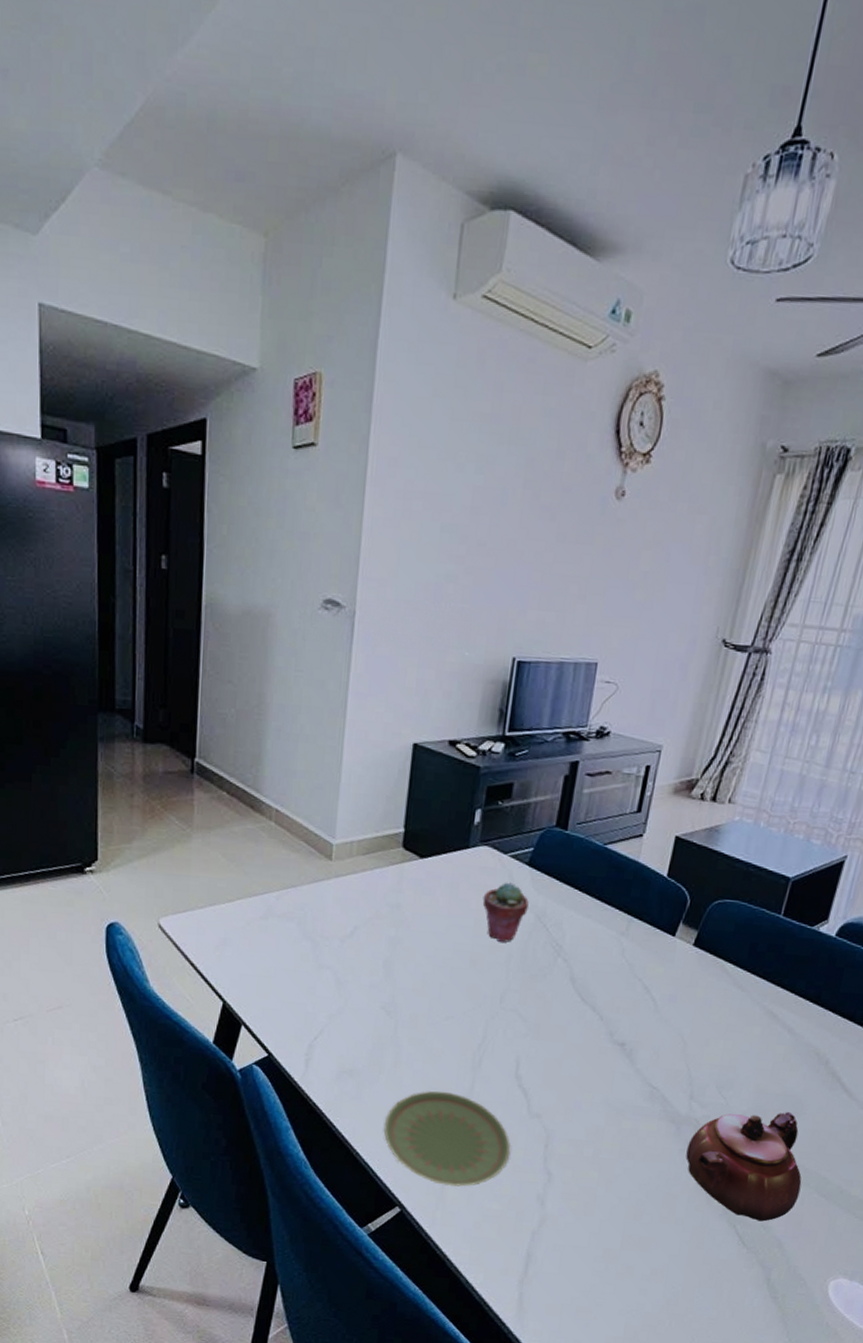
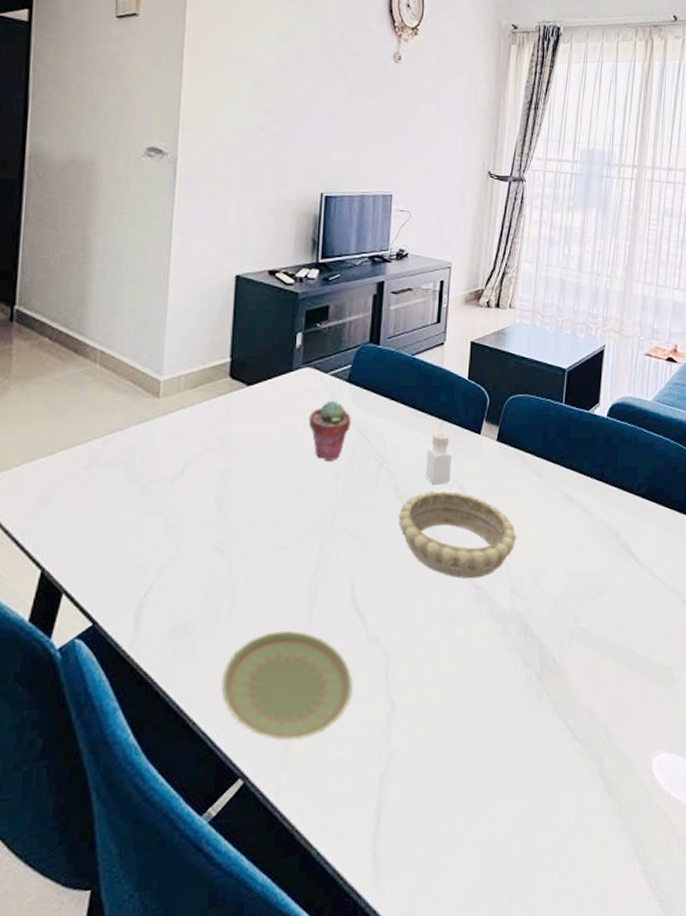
decorative bowl: none [571,986,704,1079] -> present [398,490,516,579]
pepper shaker: none [606,928,639,982] -> present [425,432,452,485]
teapot: present [686,1112,802,1222] -> none [515,590,615,710]

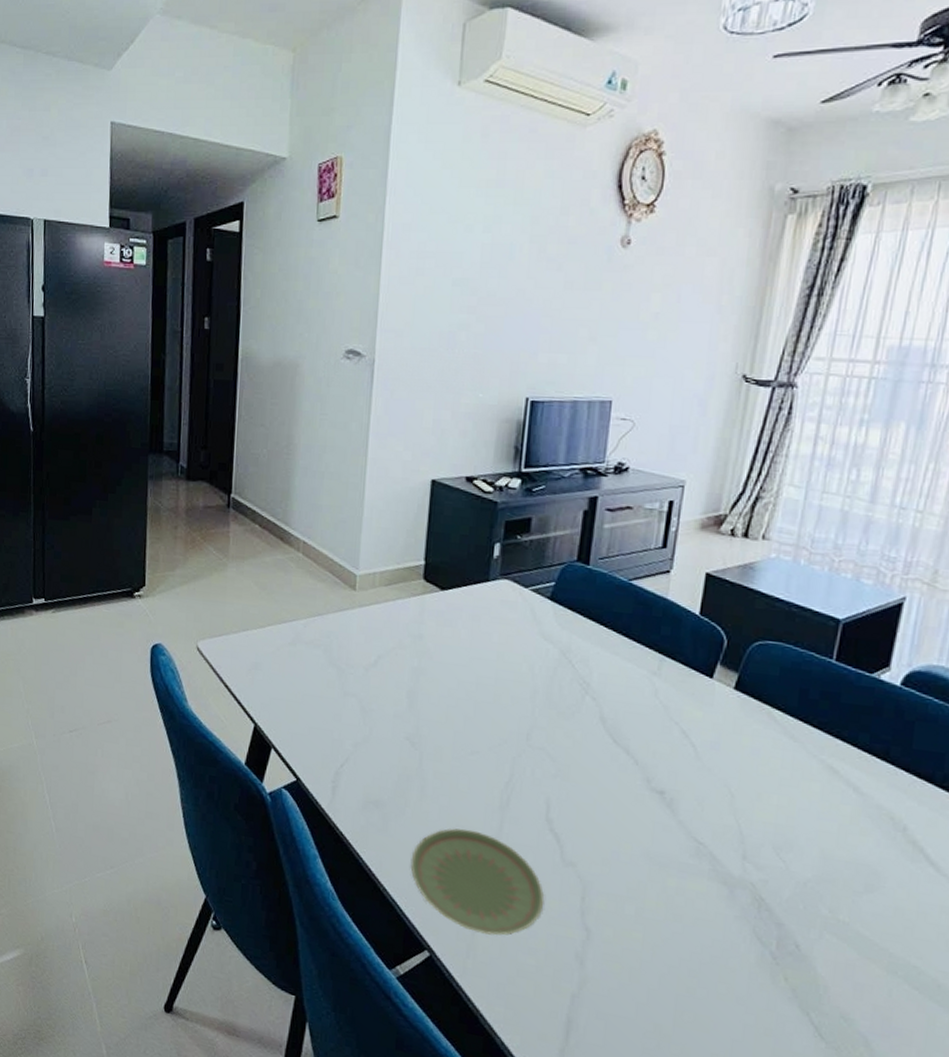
potted succulent: present [308,400,351,461] -> none [504,616,552,678]
decorative bowl: present [398,490,516,579] -> none [603,728,754,833]
pepper shaker: present [425,432,452,485] -> none [638,667,674,725]

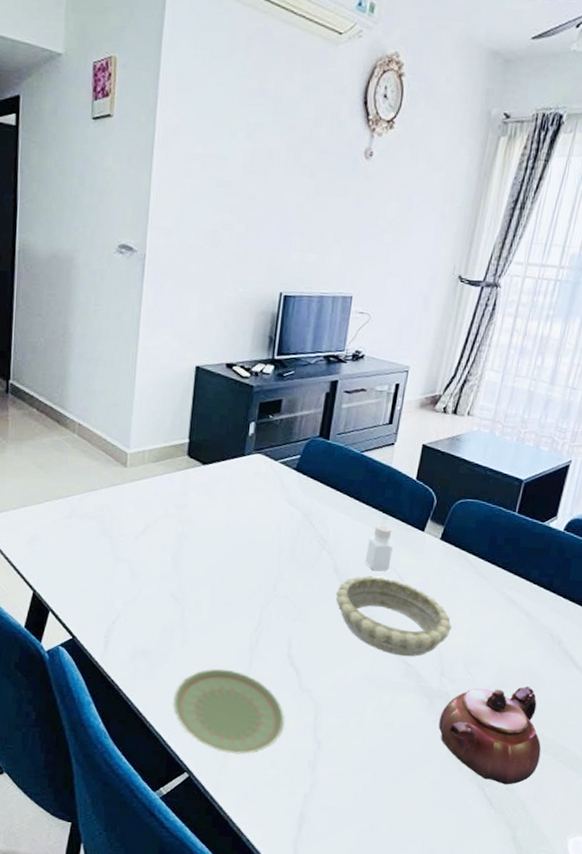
decorative bowl: none [603,728,754,833] -> present [335,575,452,657]
pepper shaker: none [638,667,674,725] -> present [365,524,393,572]
teapot: none [743,879,887,1012] -> present [438,686,542,785]

